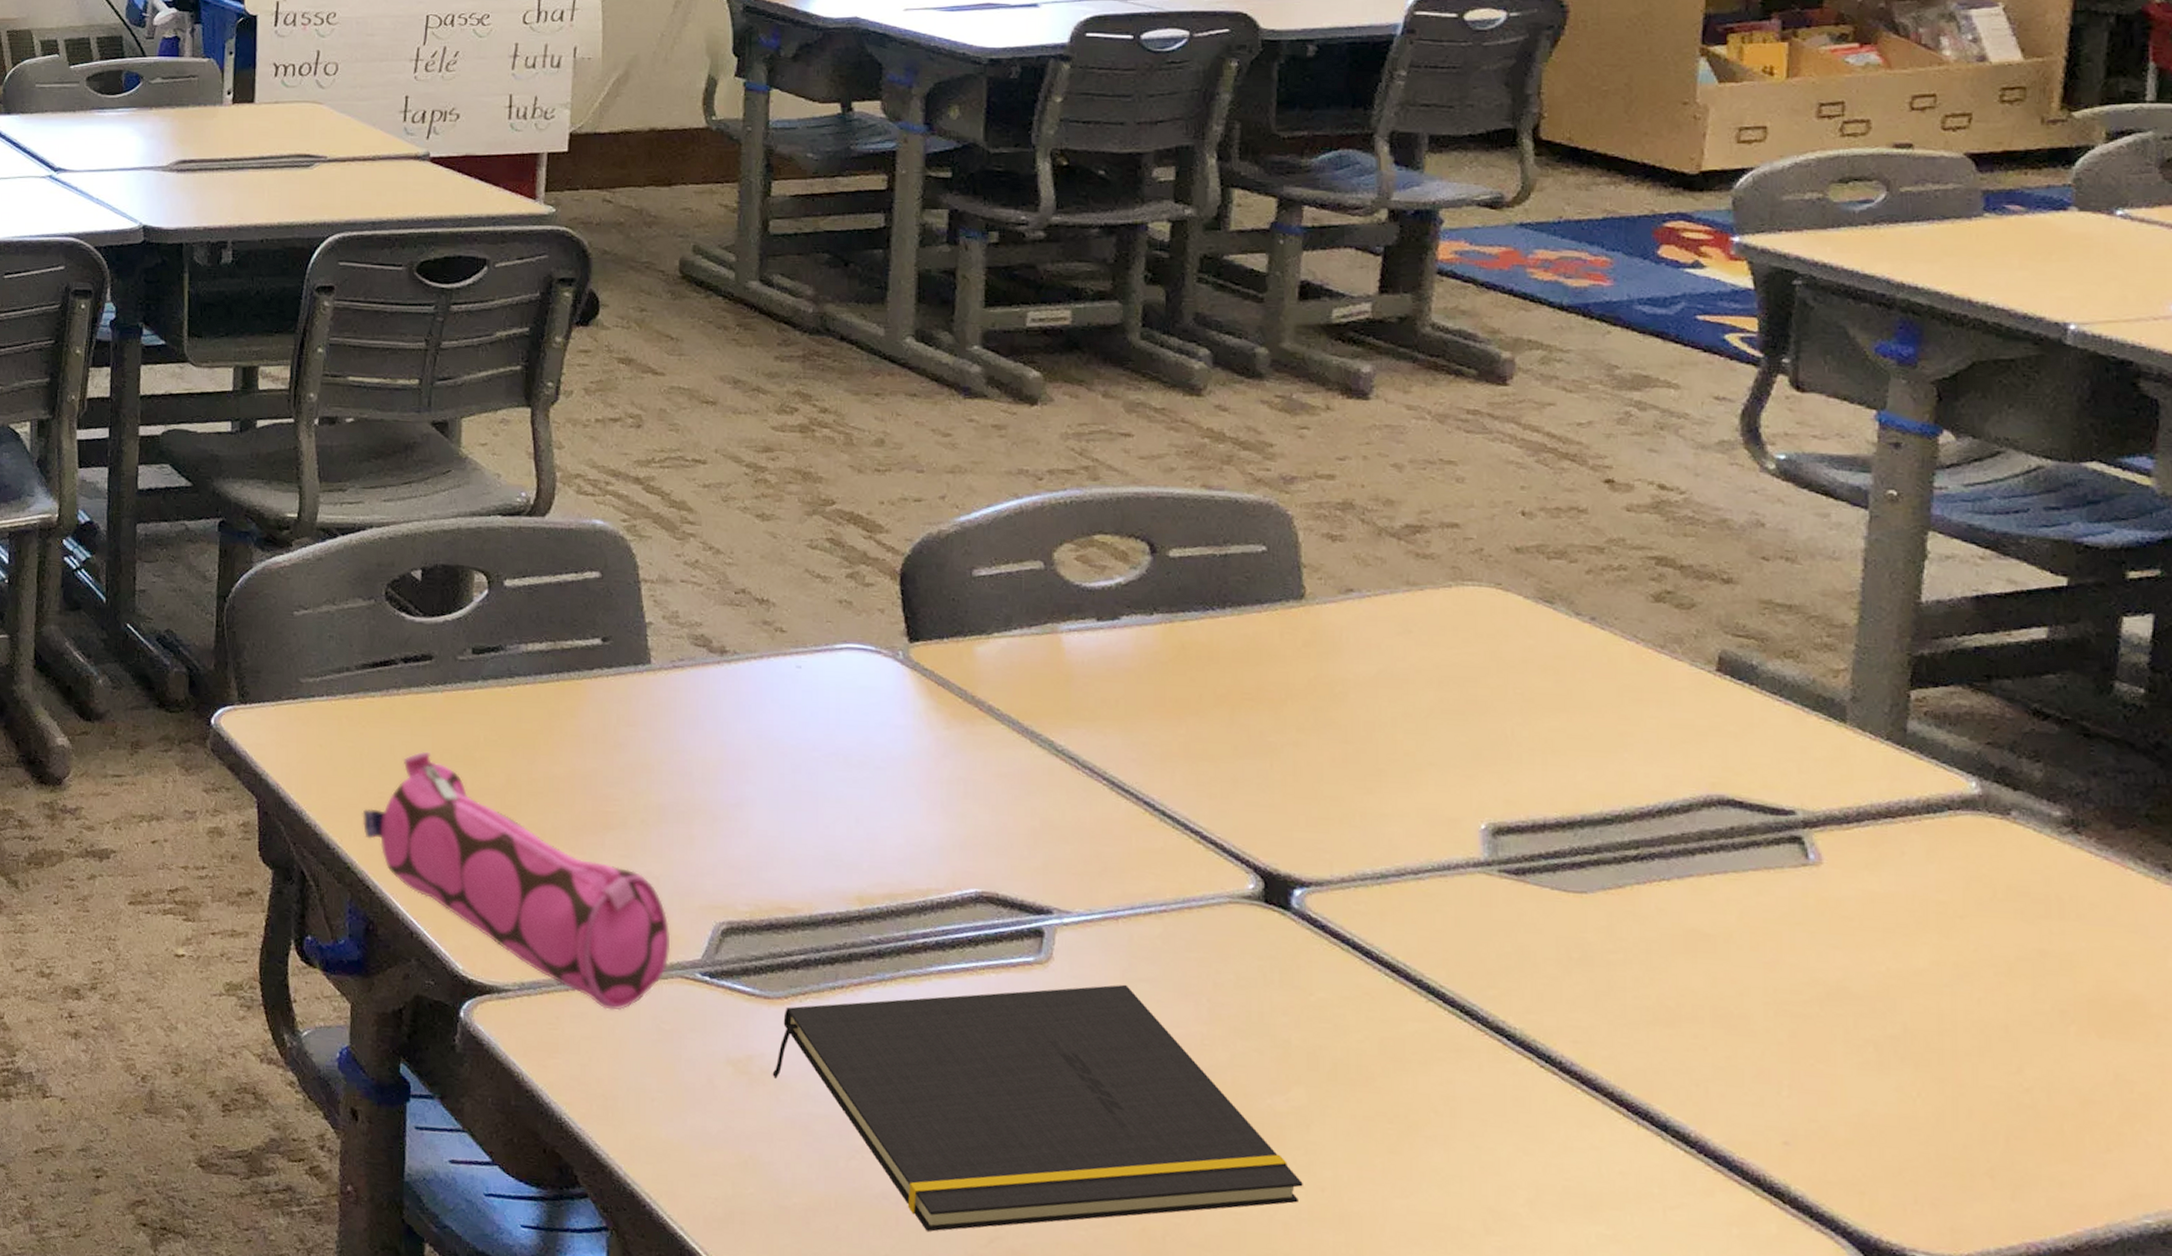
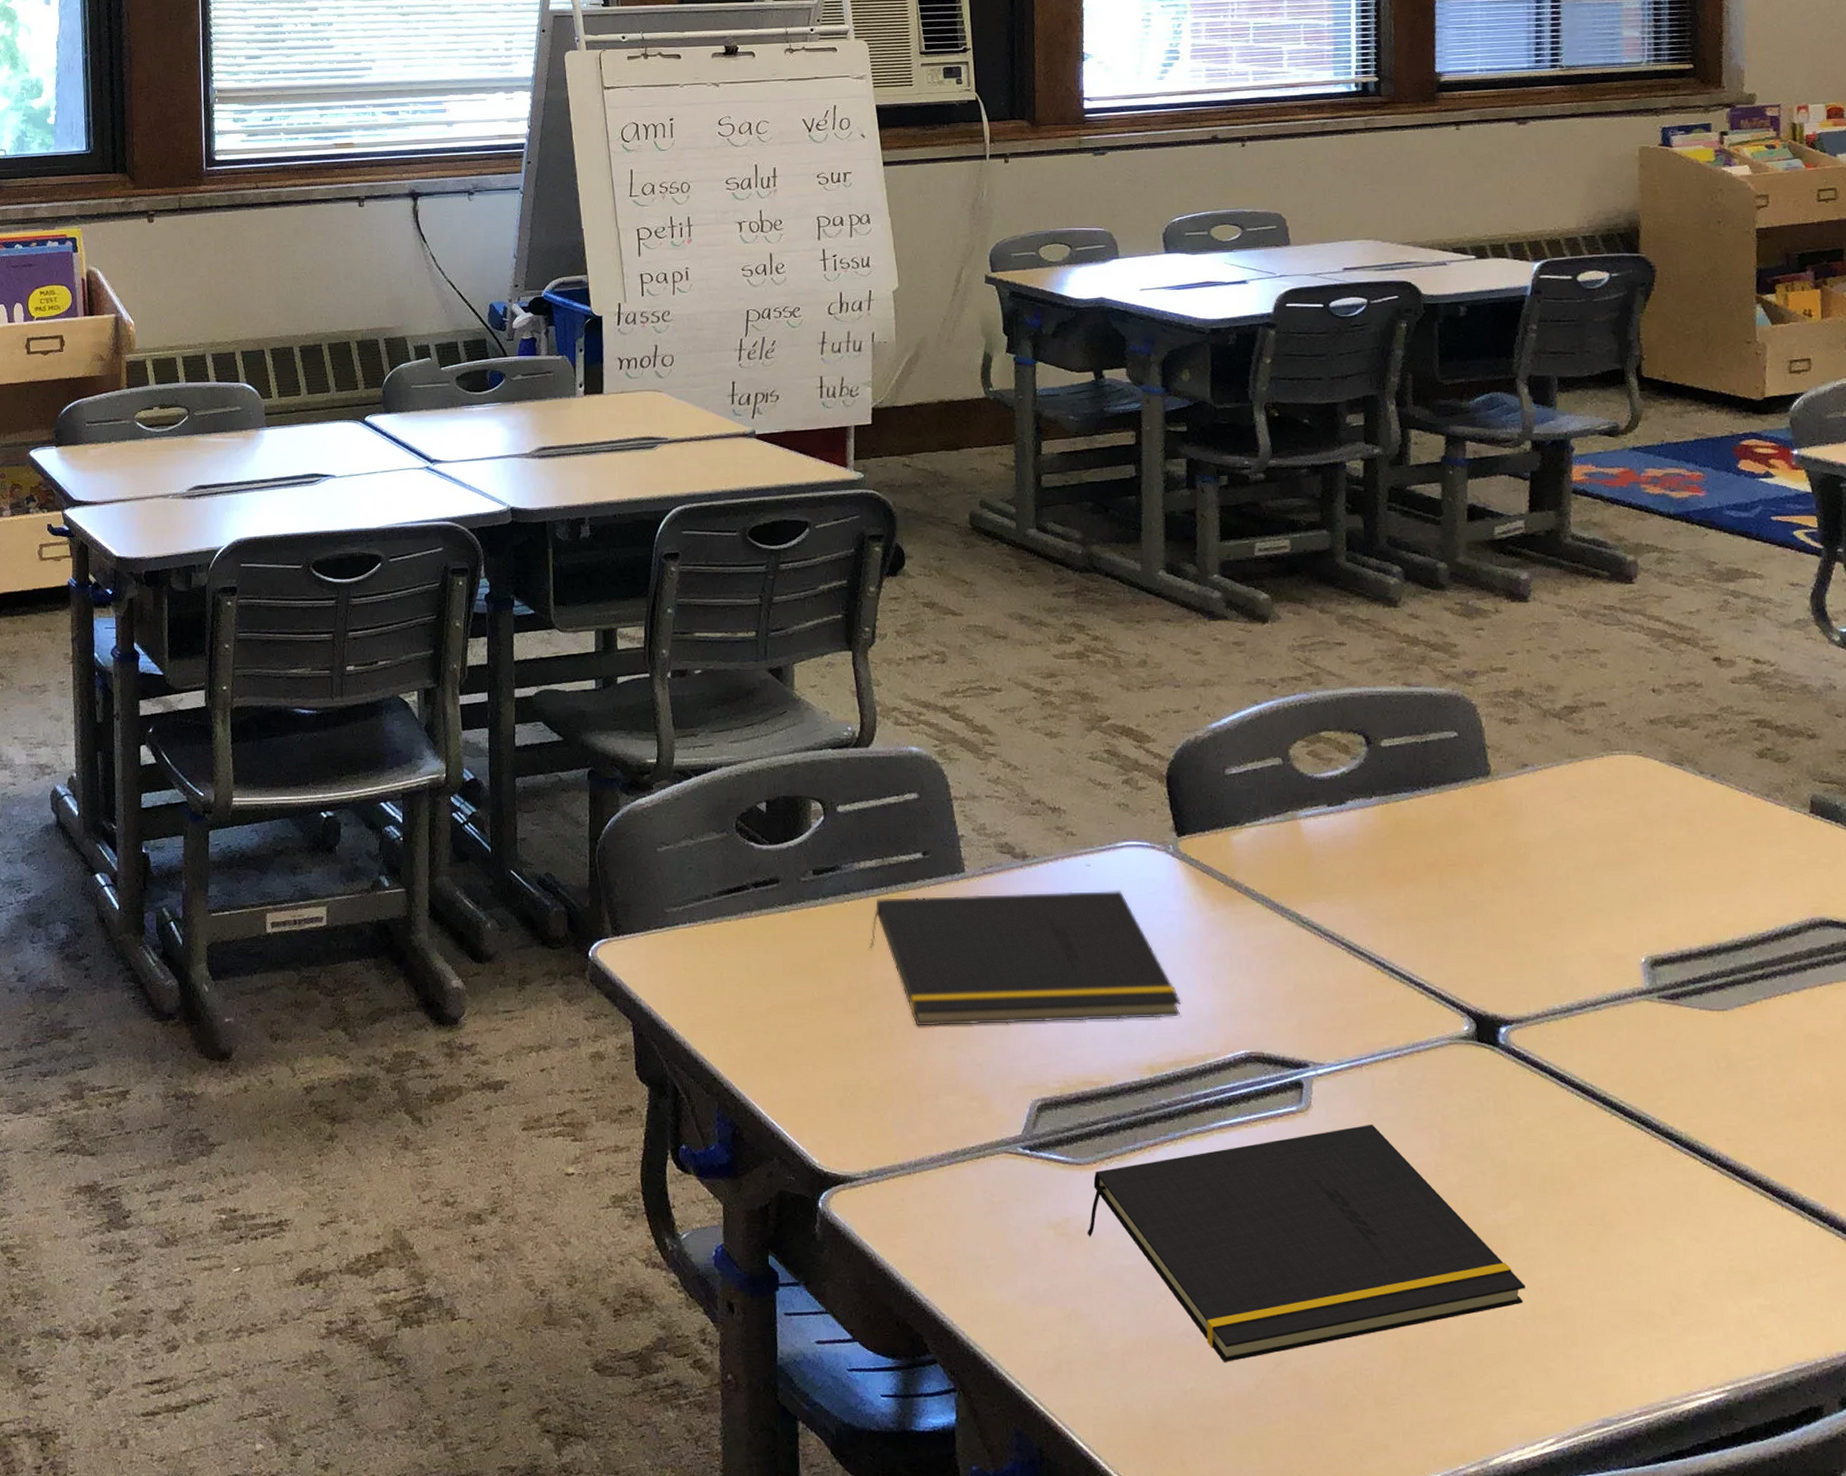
pencil case: present [362,751,671,1011] -> none [725,966,996,1188]
notepad: none [534,685,902,845] -> present [869,890,1182,1026]

